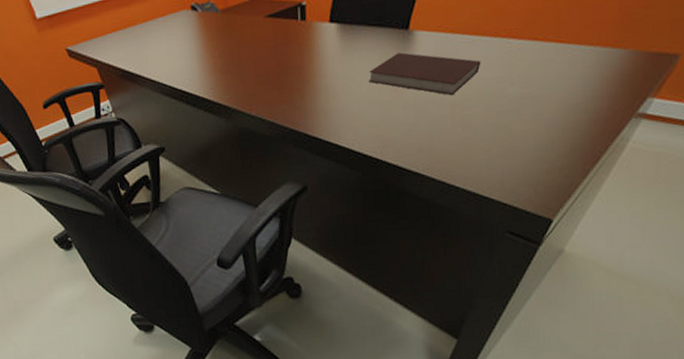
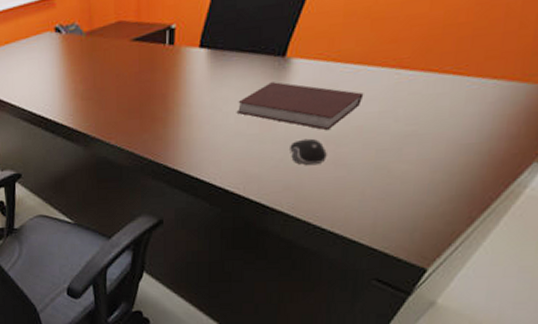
computer mouse: none [420,103,454,129] -> present [290,138,327,166]

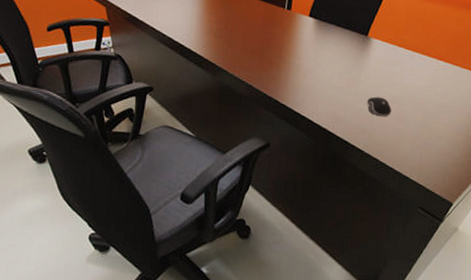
notebook: present [236,82,364,131] -> none [331,52,416,94]

